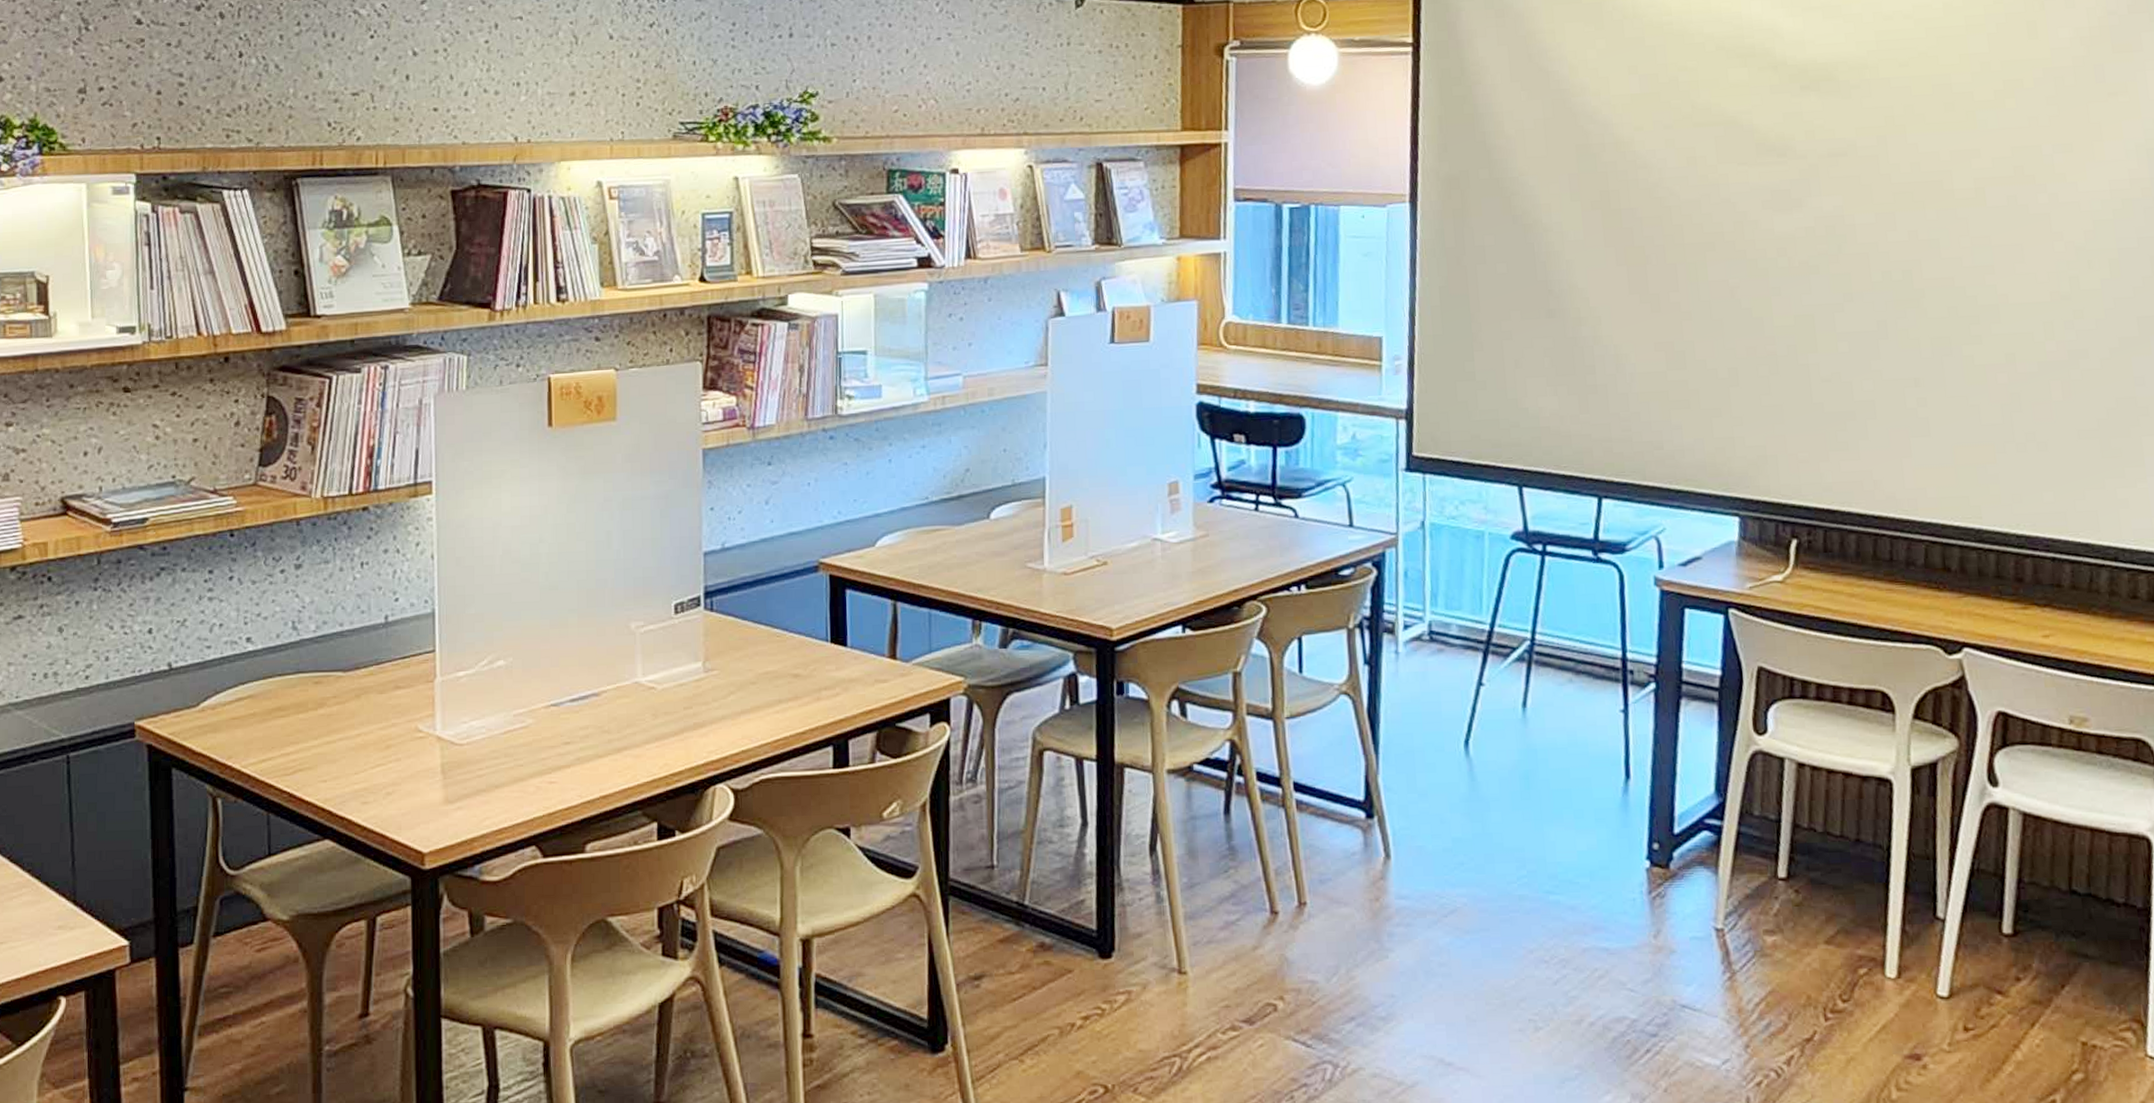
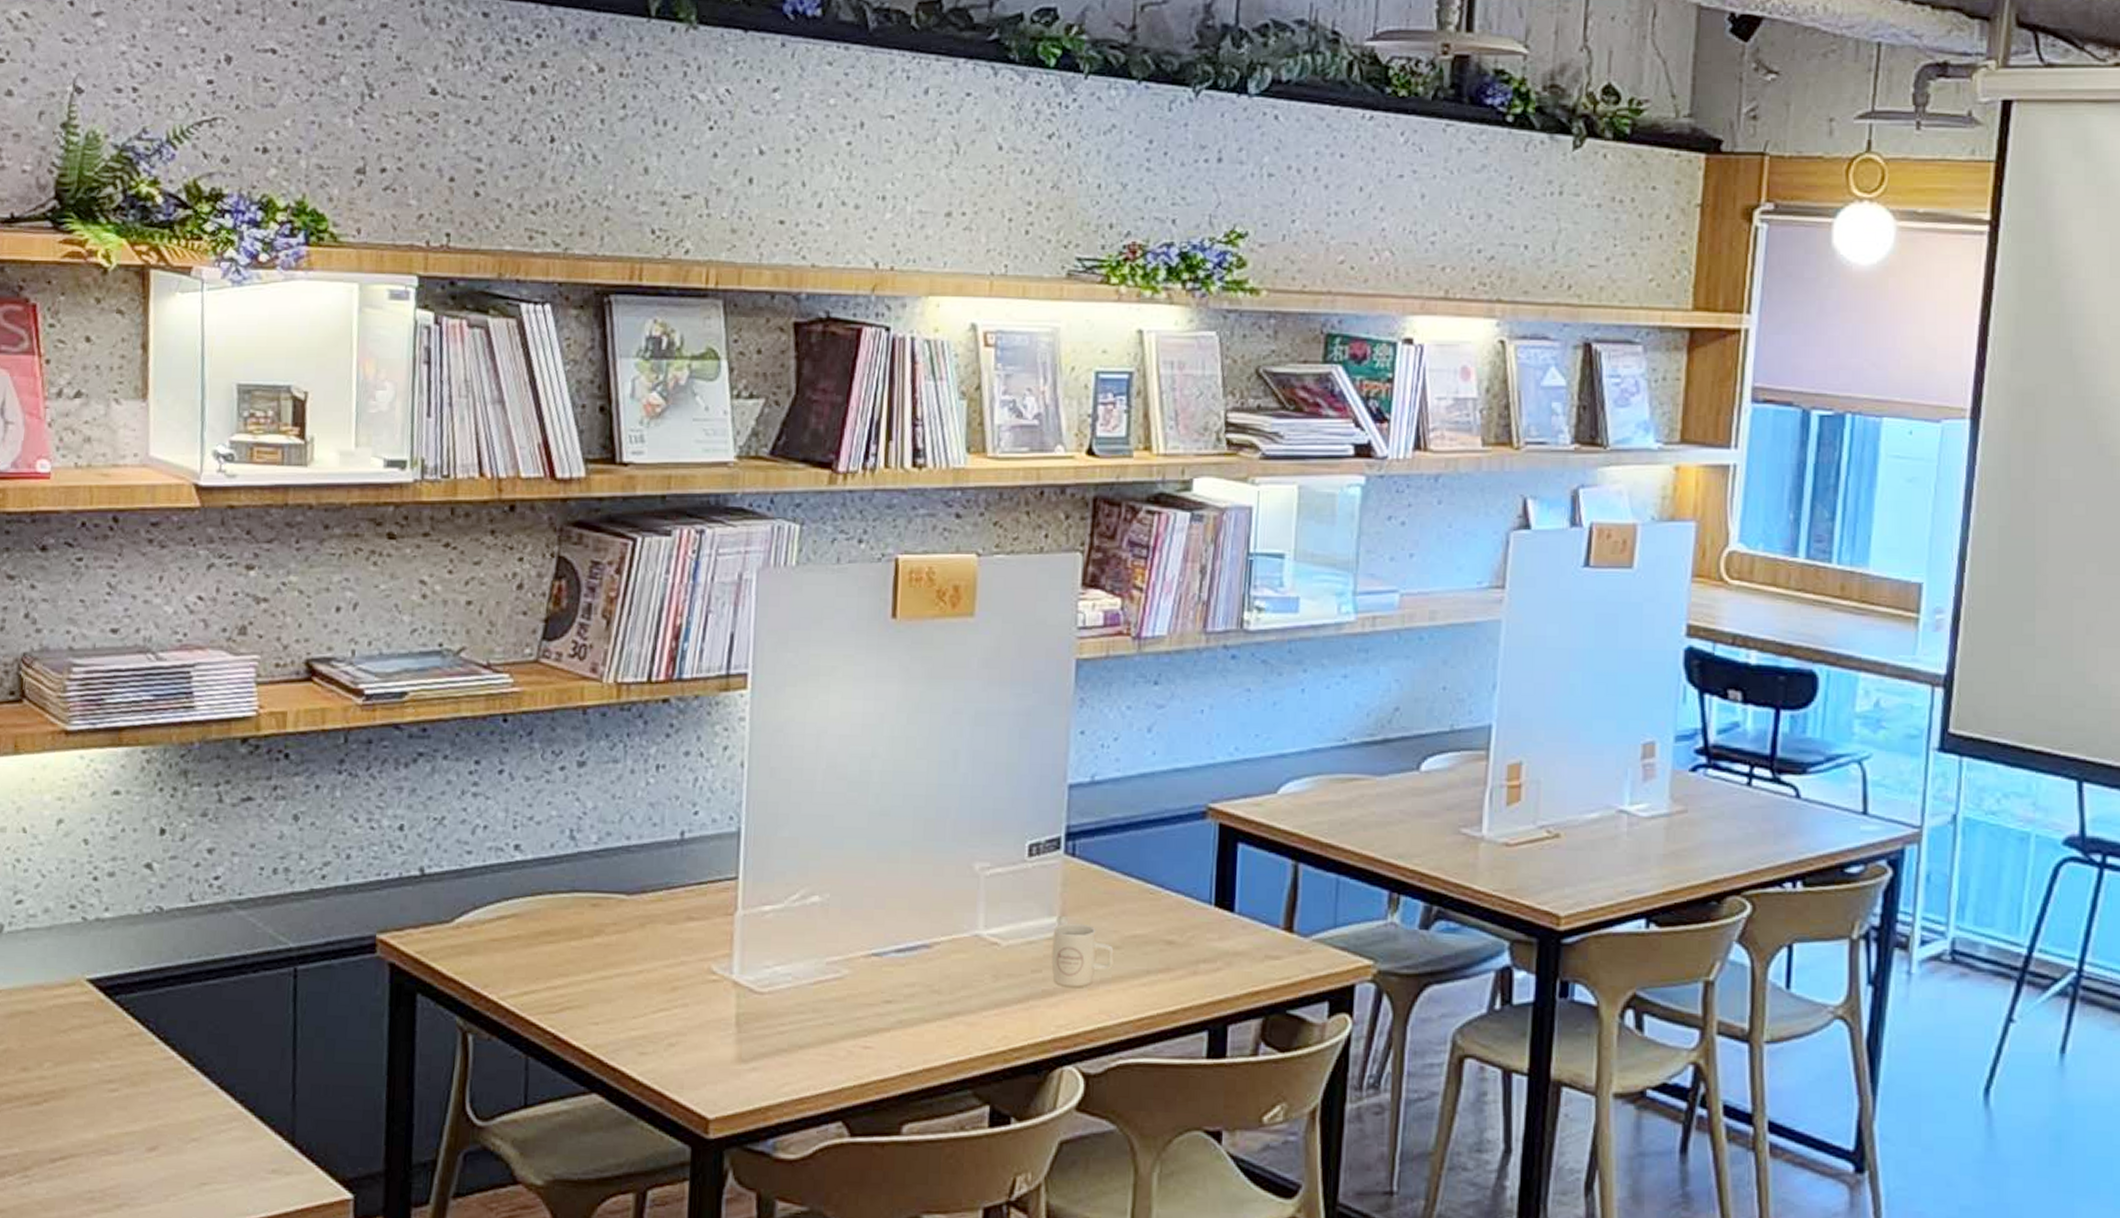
mug: none [699,665,751,720] -> present [1051,923,1114,988]

